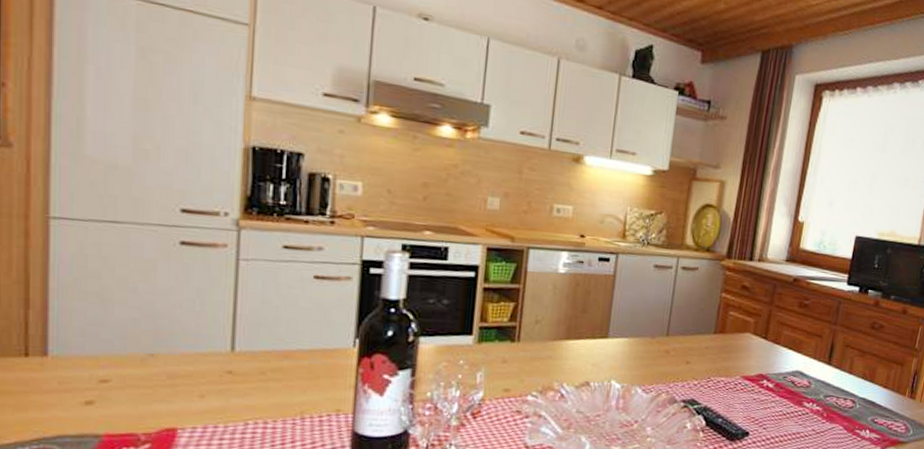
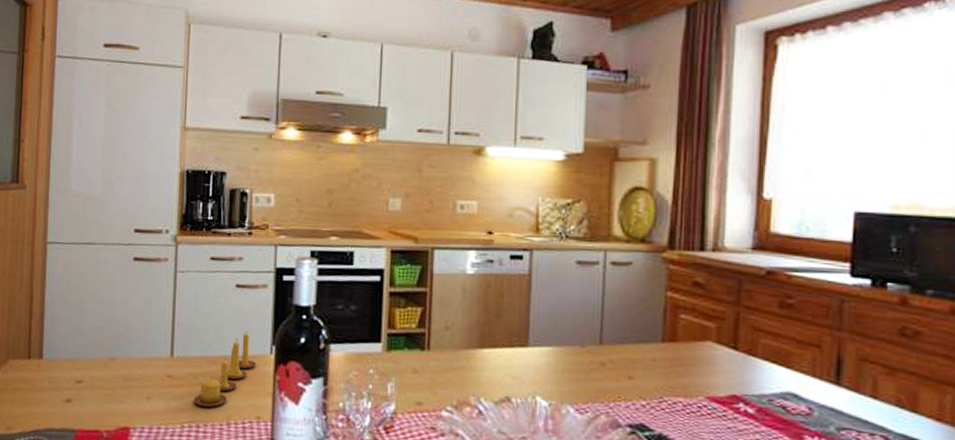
candle: none [260,324,336,402] -> present [193,331,256,407]

